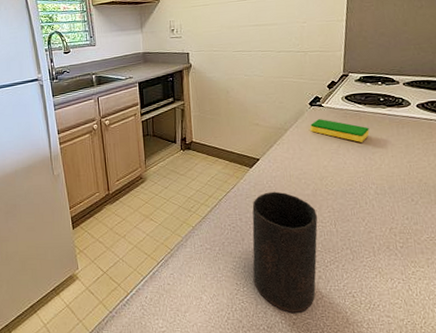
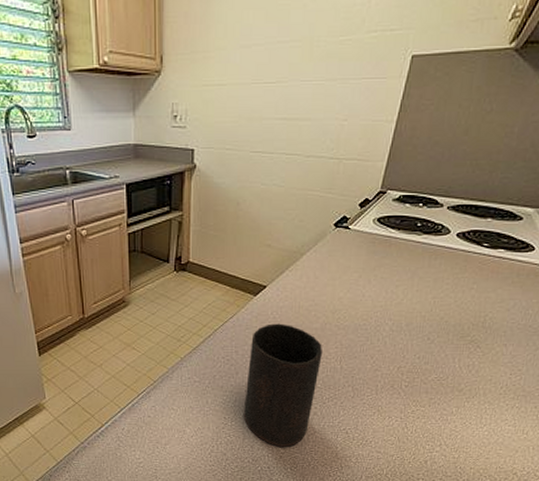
dish sponge: present [310,119,370,142] -> none [330,244,398,273]

